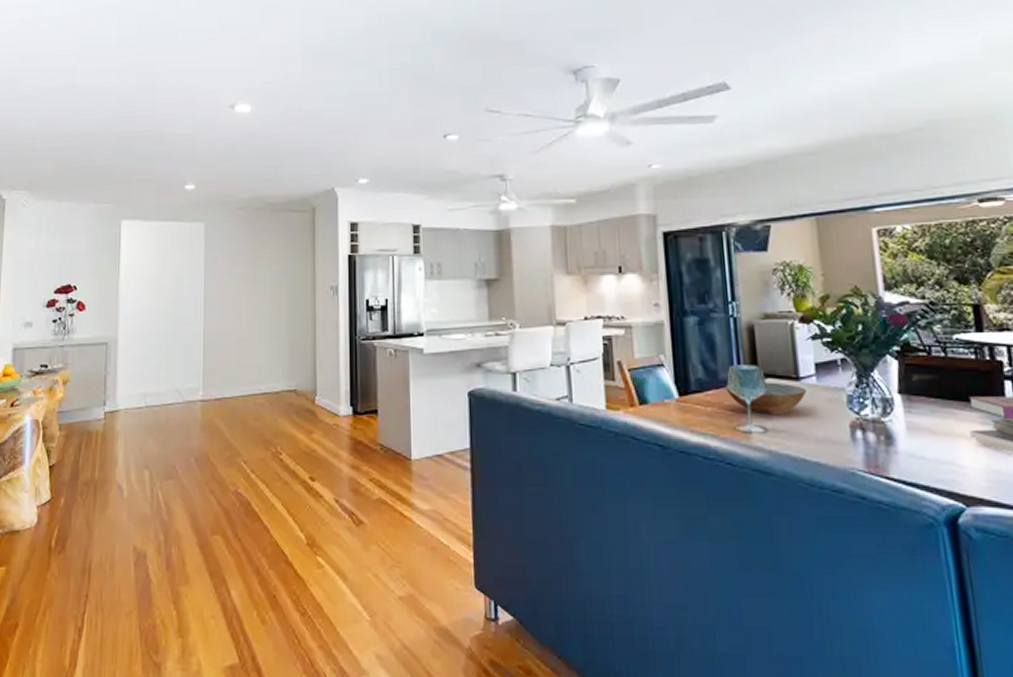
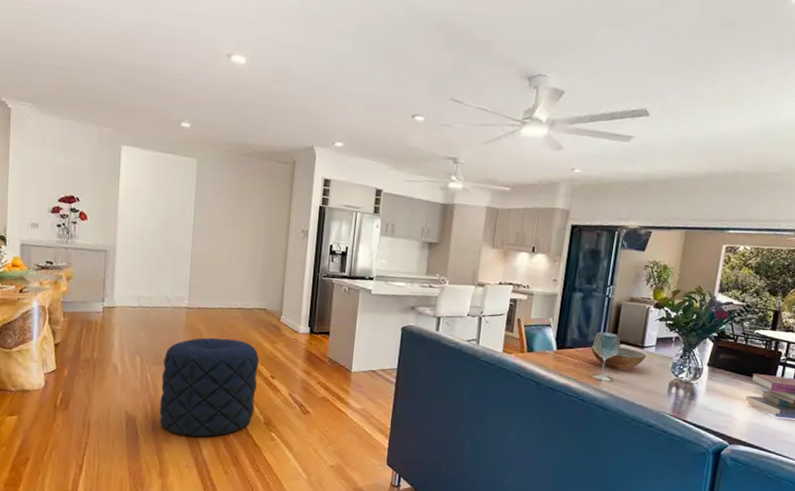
pouf: none [175,434,293,573] -> present [159,337,259,437]

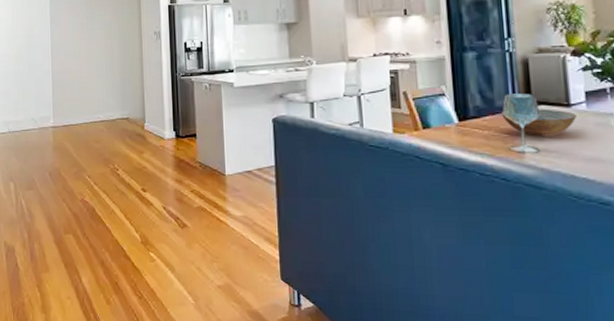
pouf: present [159,337,259,437] -> none [35,154,130,264]

